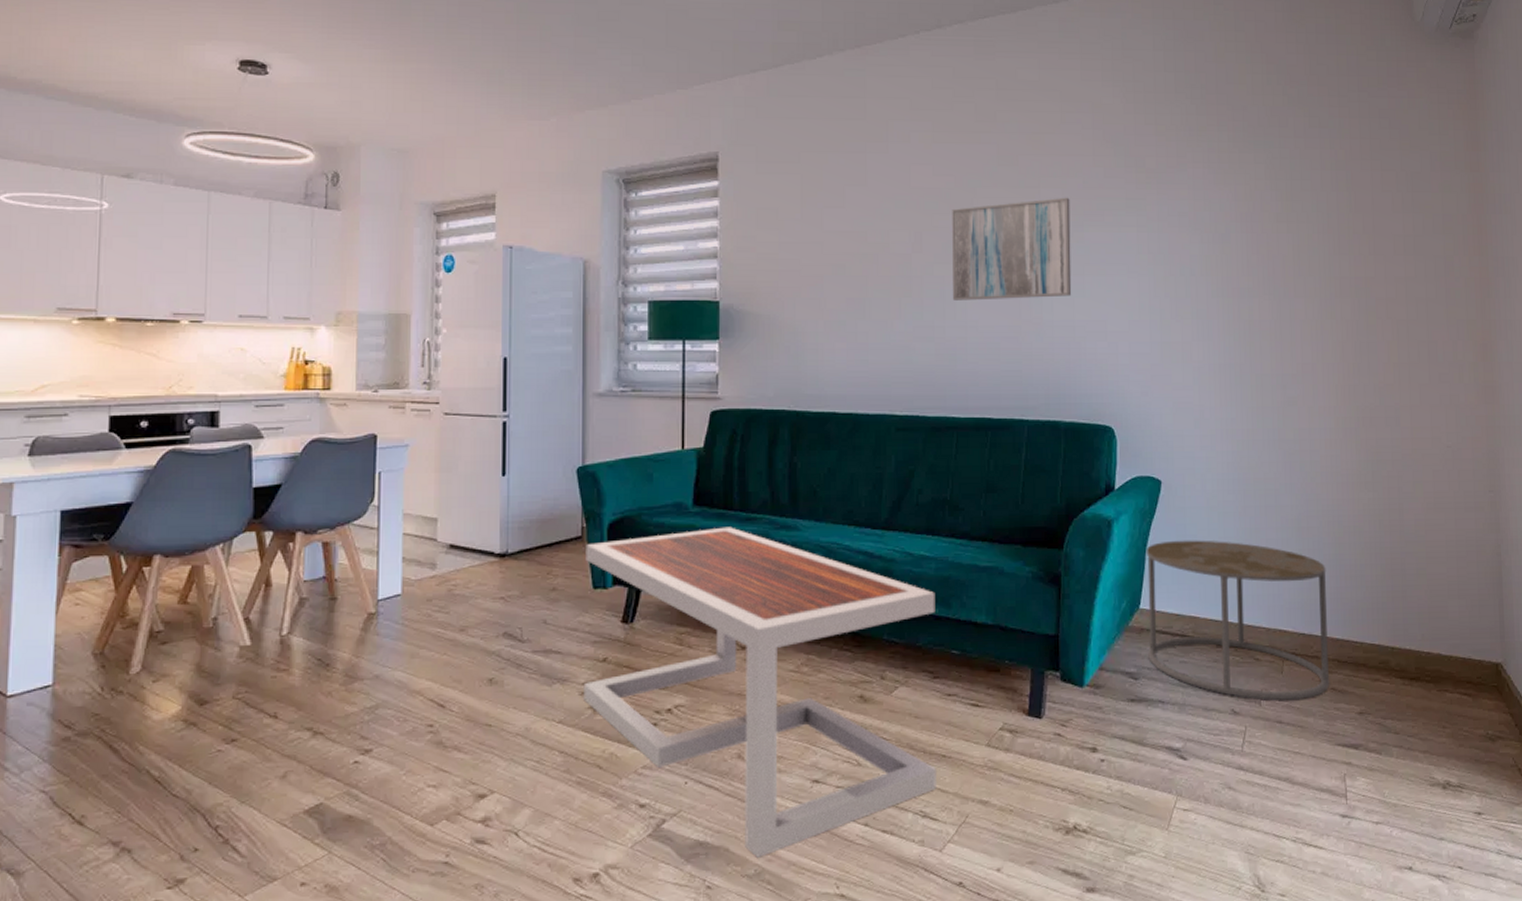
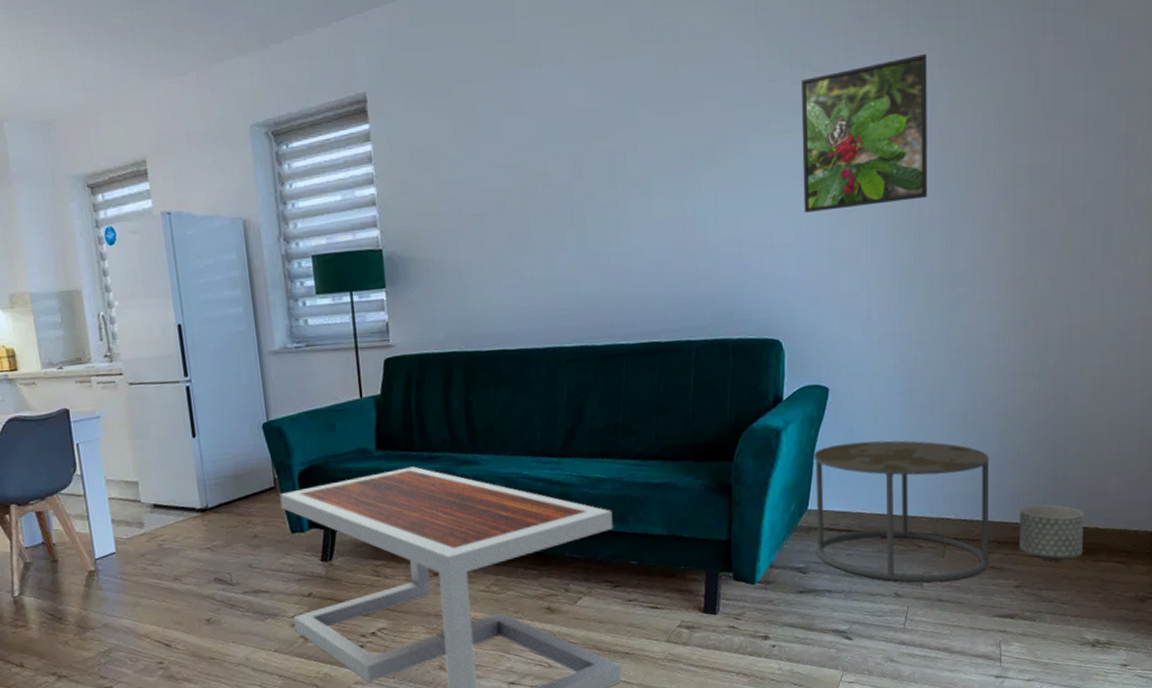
wall art: present [952,197,1072,301] -> none [611,106,737,227]
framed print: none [1134,167,1257,303] -> present [800,54,928,213]
planter: none [1359,623,1427,687] -> present [1020,504,1083,561]

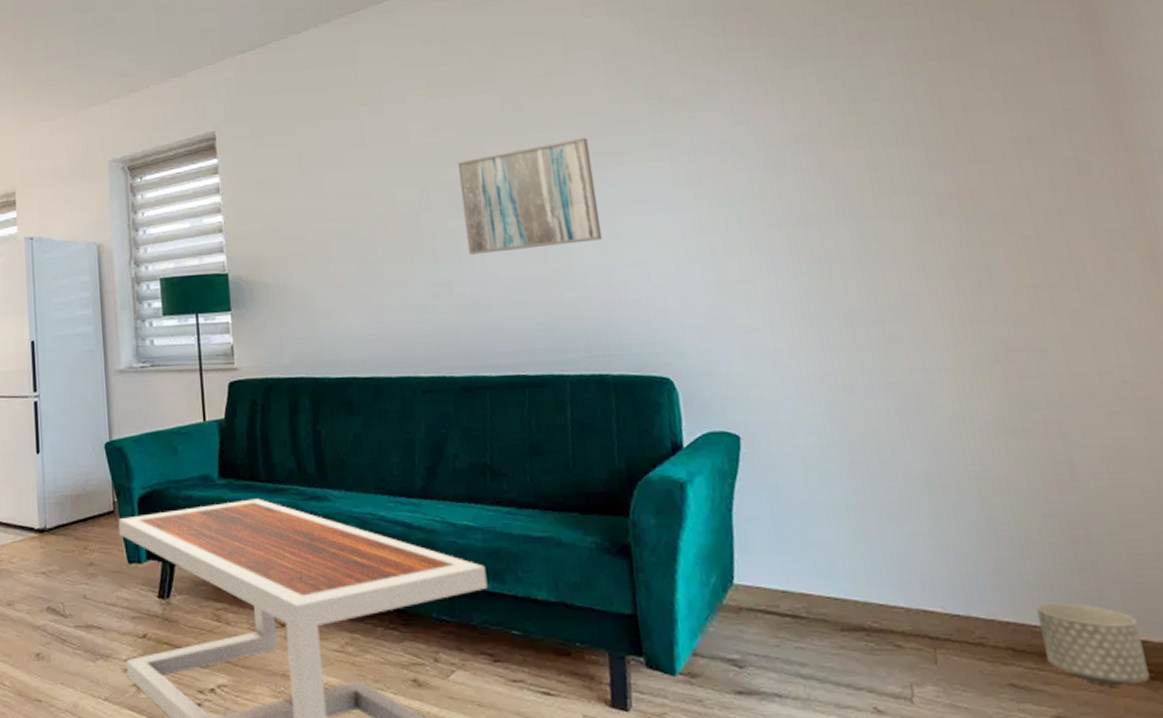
wall art: none [611,106,737,227] -> present [458,137,603,255]
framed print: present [800,54,928,213] -> none [659,82,830,242]
side table: present [813,440,990,582] -> none [731,503,1007,697]

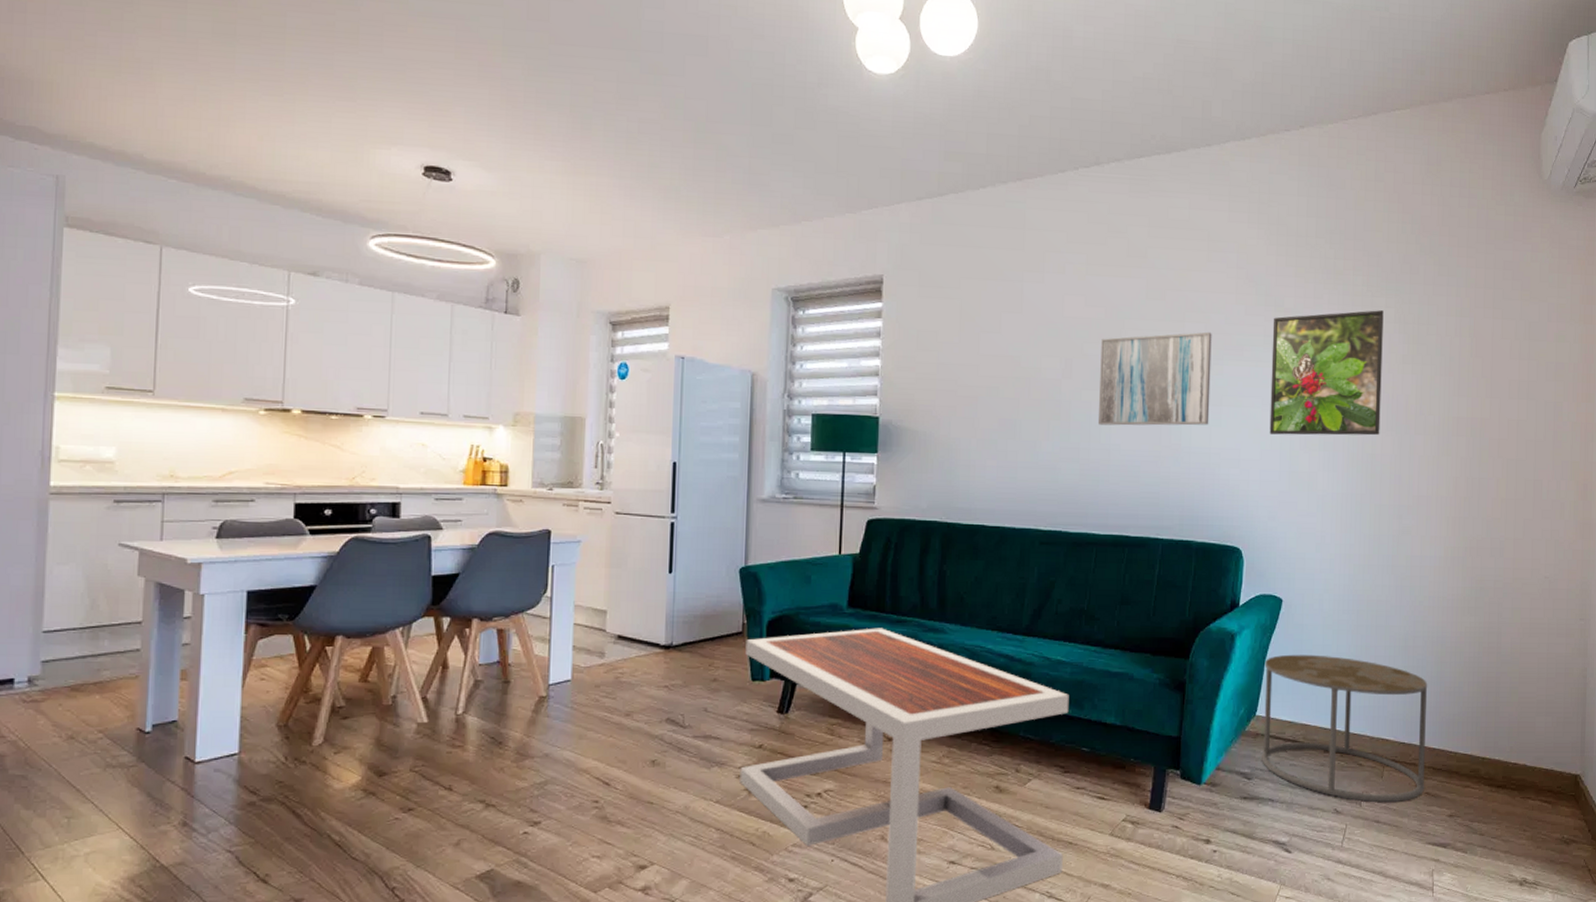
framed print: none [659,82,830,242] -> present [1269,310,1384,436]
side table: none [731,503,1007,697] -> present [1260,654,1428,802]
planter: present [1036,602,1150,685] -> none [1453,735,1513,794]

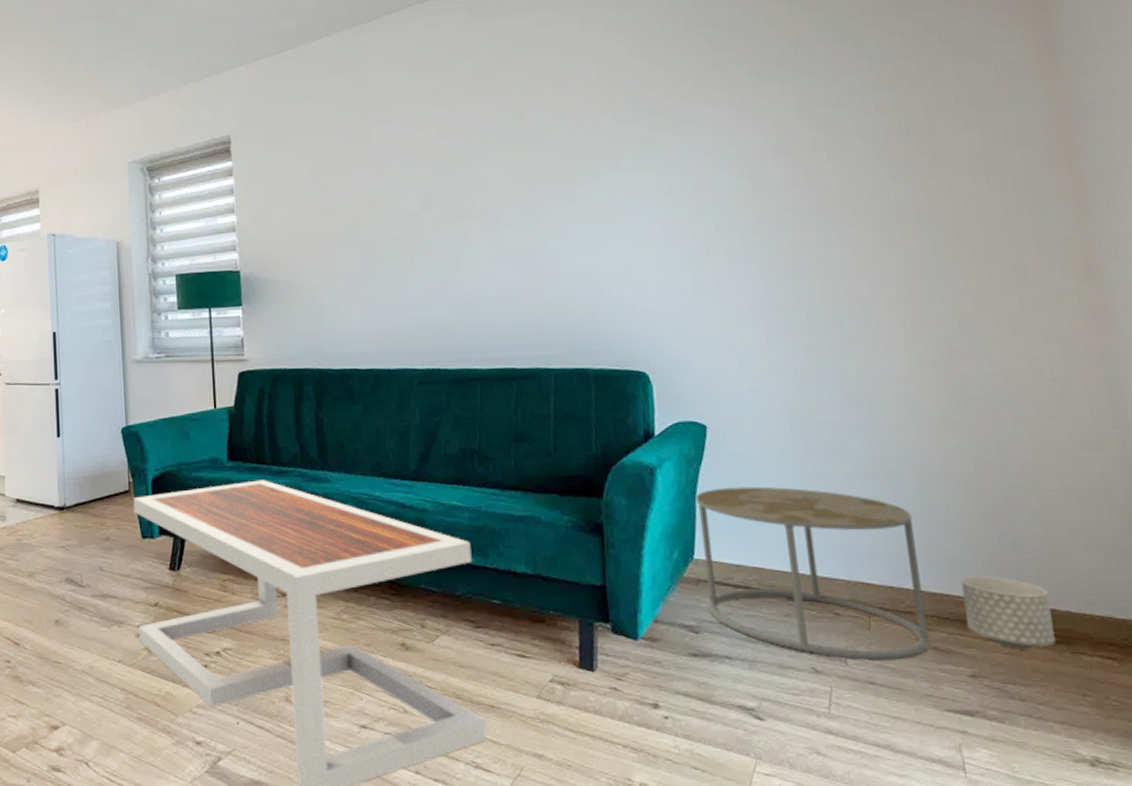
wall art: present [1097,331,1212,426] -> none [458,146,590,256]
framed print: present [1269,310,1384,436] -> none [648,98,799,246]
planter: none [1453,735,1513,794] -> present [961,575,1056,648]

